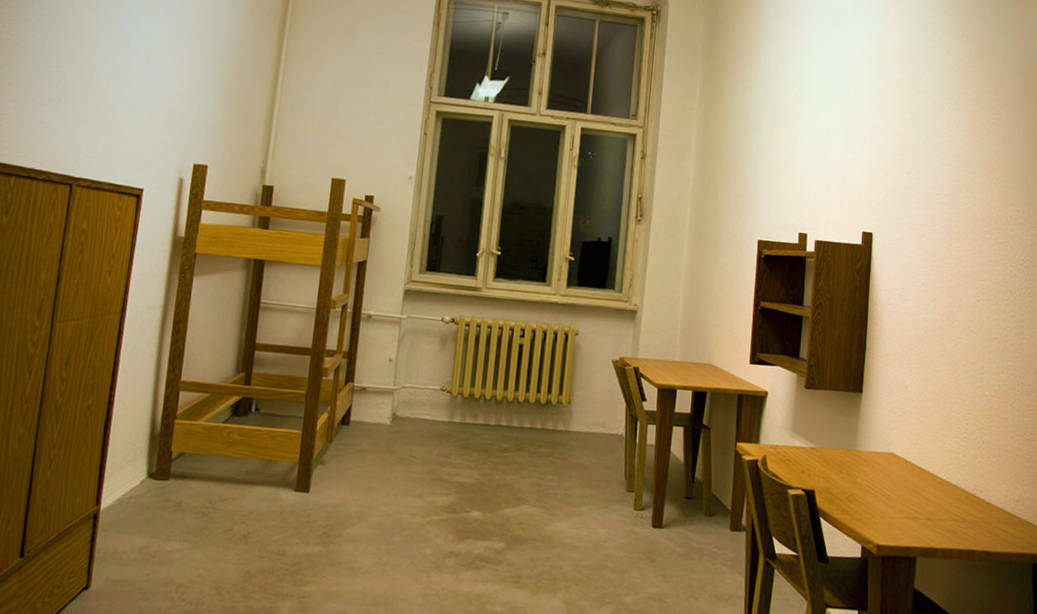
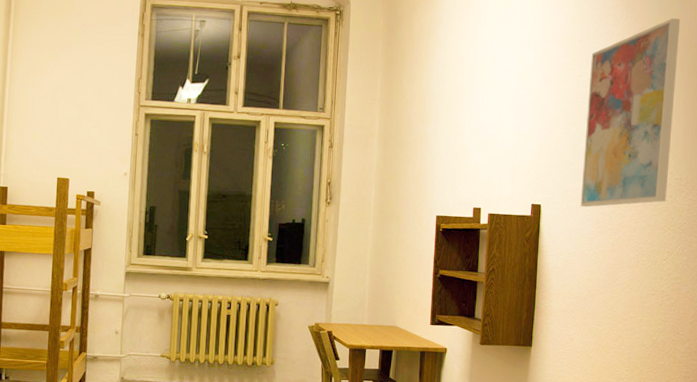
wall art: none [915,38,1020,238] -> present [580,18,681,208]

